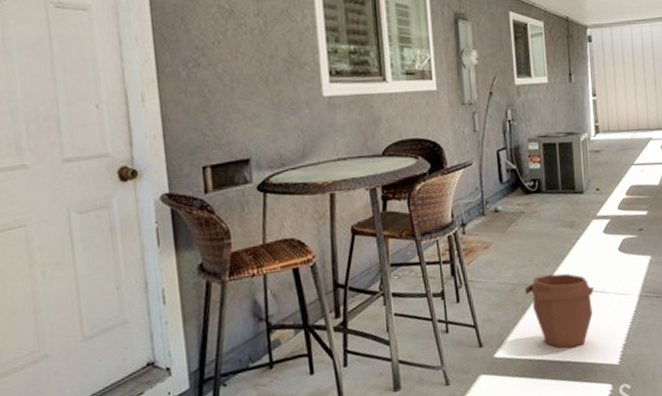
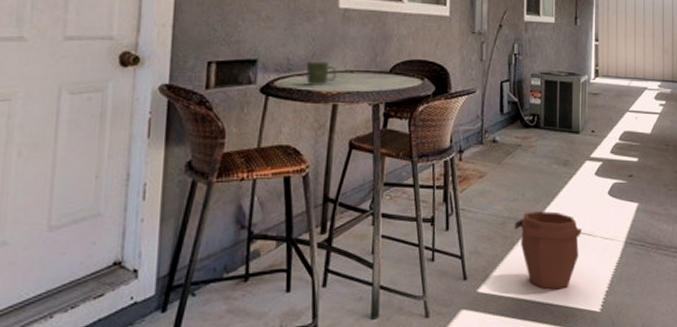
mug: none [299,151,330,178] -> present [306,60,337,86]

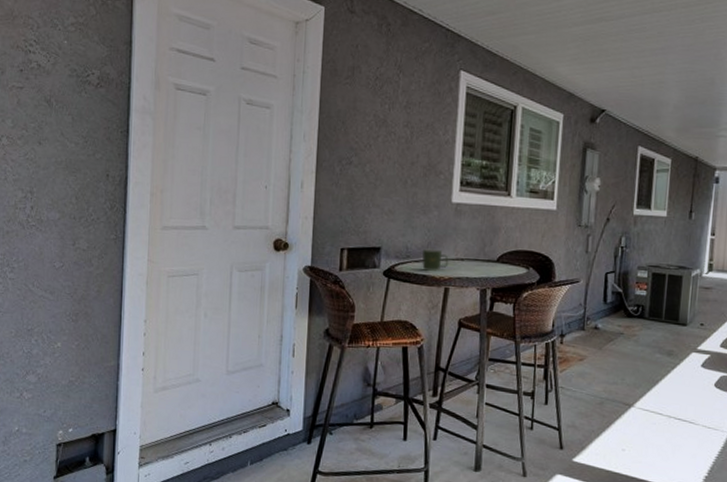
flowerpot: present [514,211,583,290] -> none [611,395,684,469]

